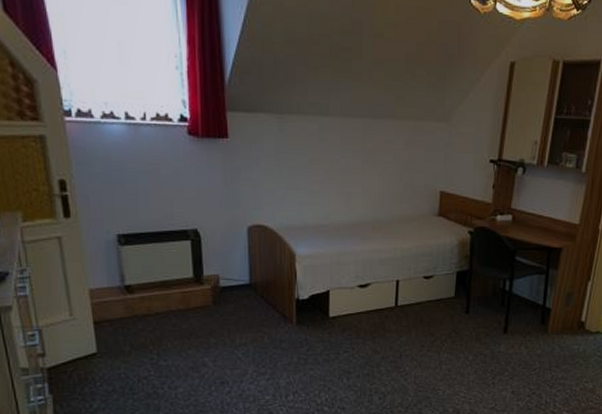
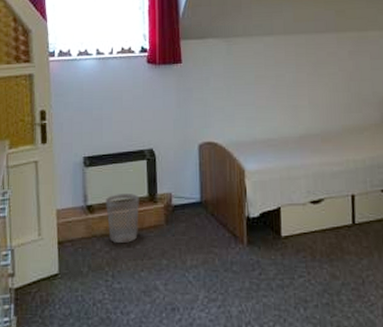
wastebasket: none [146,274,184,323] -> present [106,194,139,243]

